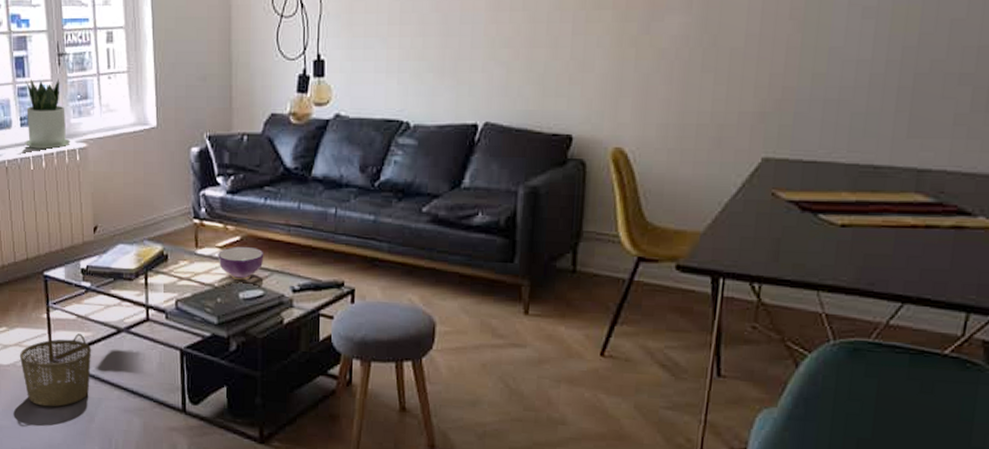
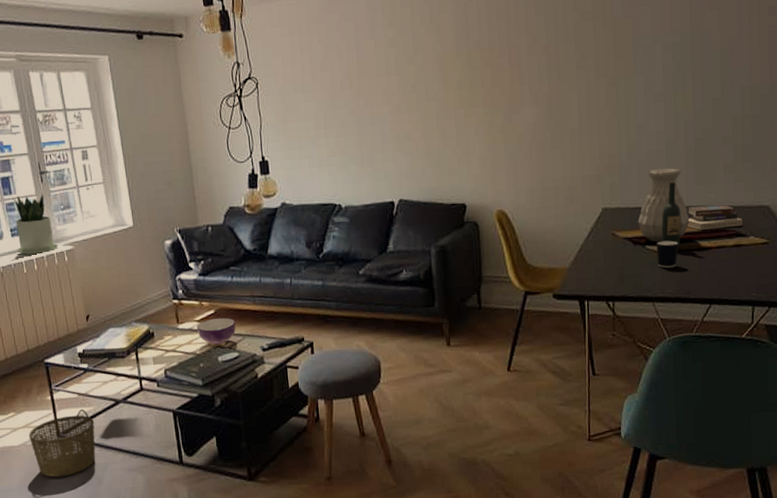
vase: none [811,112,890,212] -> present [638,168,690,243]
mug: none [831,210,868,248] -> present [656,240,679,269]
wine bottle: none [842,132,879,222] -> present [661,182,682,248]
books: none [885,168,971,202] -> present [687,205,742,230]

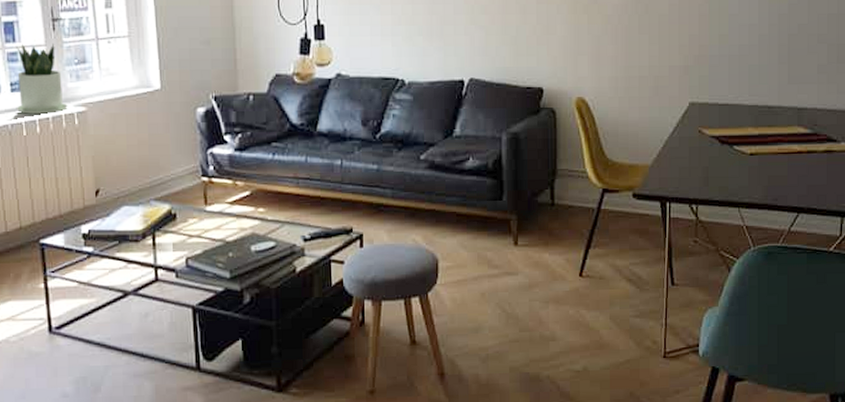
basket: present [28,409,96,478] -> none [12,301,96,382]
bowl: present [197,317,236,347] -> none [228,200,275,234]
vase: present [638,168,690,243] -> none [726,64,780,143]
mug: present [656,240,679,269] -> none [744,142,768,172]
wine bottle: present [661,182,682,248] -> none [749,80,772,150]
books: present [687,205,742,230] -> none [778,107,834,132]

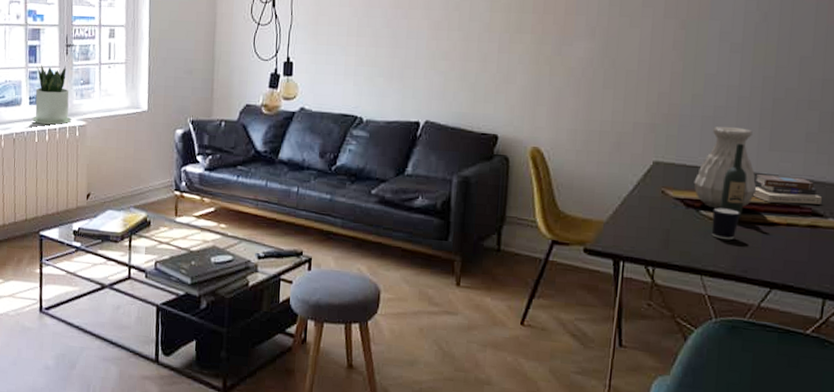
vase: none [726,64,780,143] -> present [693,127,757,209]
mug: none [744,142,768,172] -> present [711,207,740,240]
wine bottle: none [749,80,772,150] -> present [719,144,748,219]
books: none [778,107,834,132] -> present [753,174,822,205]

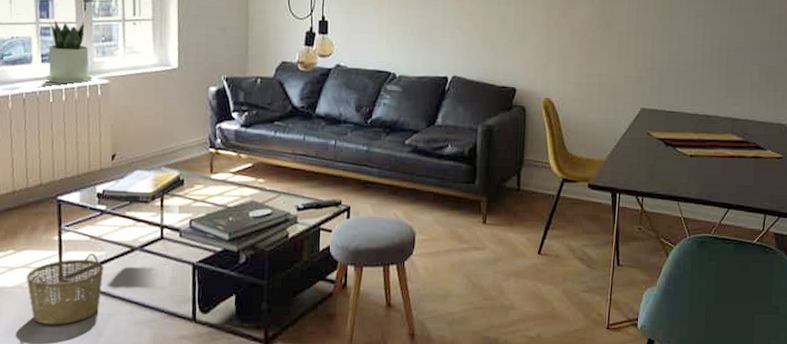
basket: none [12,288,78,354] -> present [26,253,104,325]
vase: present [693,127,757,209] -> none [671,79,717,146]
mug: present [711,207,740,240] -> none [685,145,706,172]
wine bottle: present [719,144,748,219] -> none [690,92,710,153]
books: present [753,174,822,205] -> none [715,117,762,140]

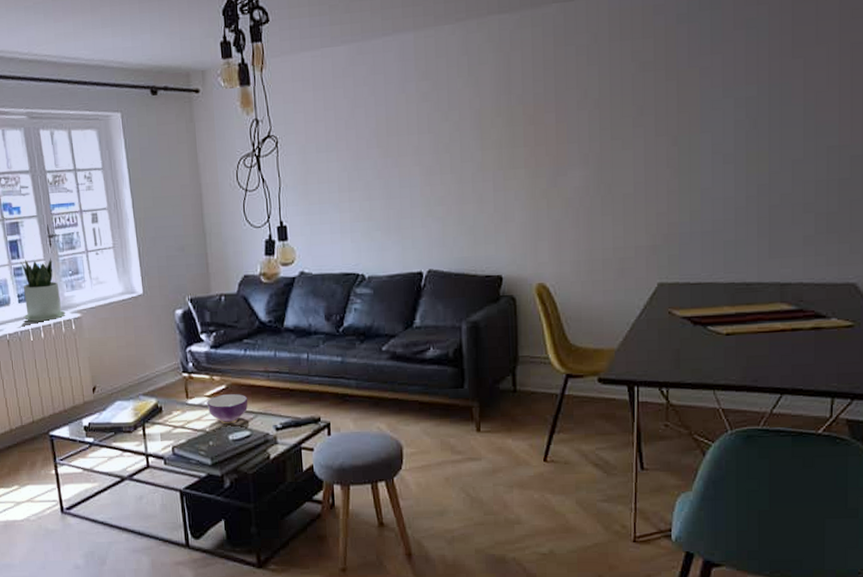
basket: present [26,253,104,325] -> none [31,485,100,555]
bowl: none [231,171,273,202] -> present [207,393,249,425]

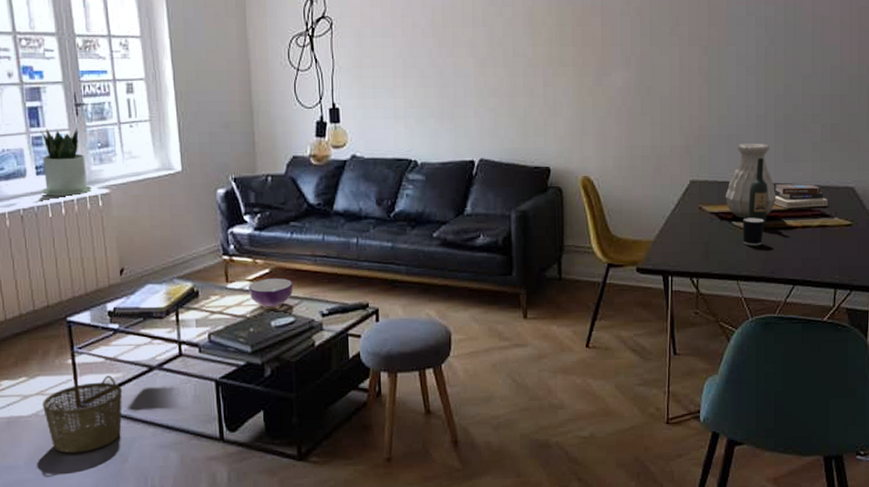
basket: none [31,485,100,555] -> present [42,375,123,454]
vase: none [699,239,760,323] -> present [725,144,777,219]
mug: none [720,321,746,353] -> present [743,217,765,246]
wine bottle: none [725,255,750,330] -> present [747,158,768,226]
books: none [757,281,823,310] -> present [774,184,828,208]

